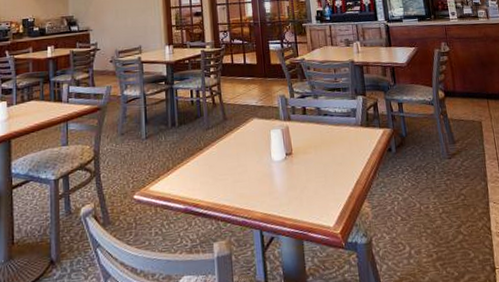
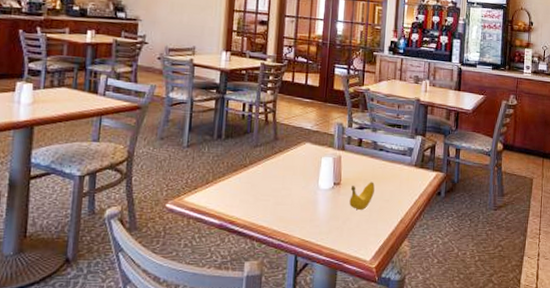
banana: none [302,147,326,177] -> present [349,182,375,210]

